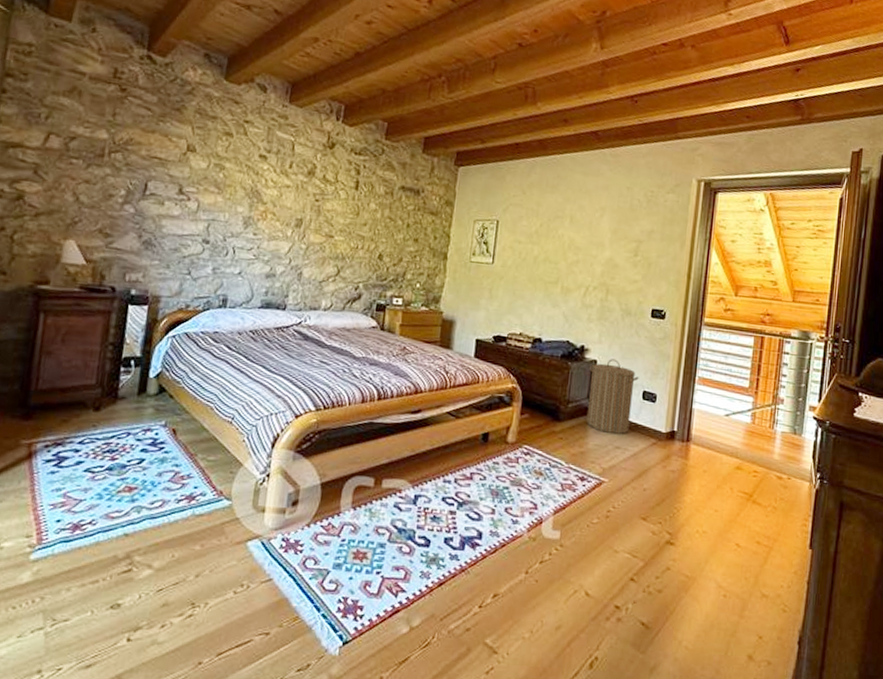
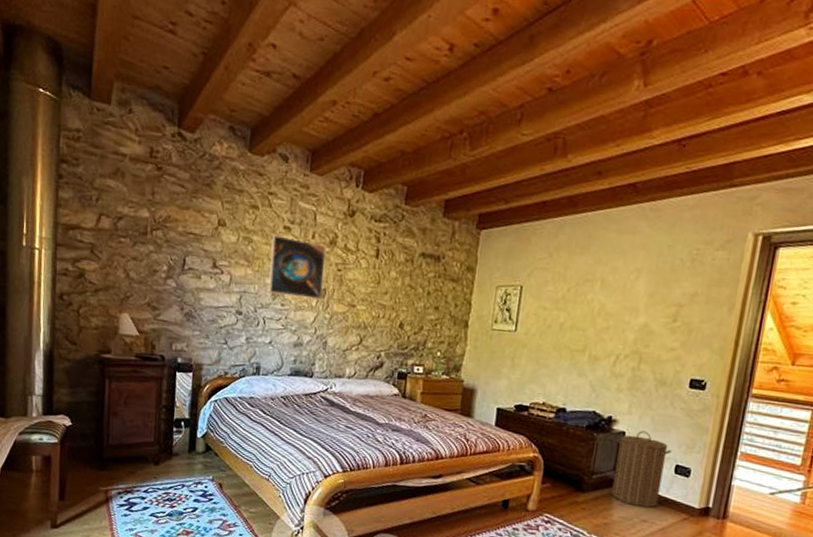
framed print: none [239,162,305,230] -> present [268,234,327,300]

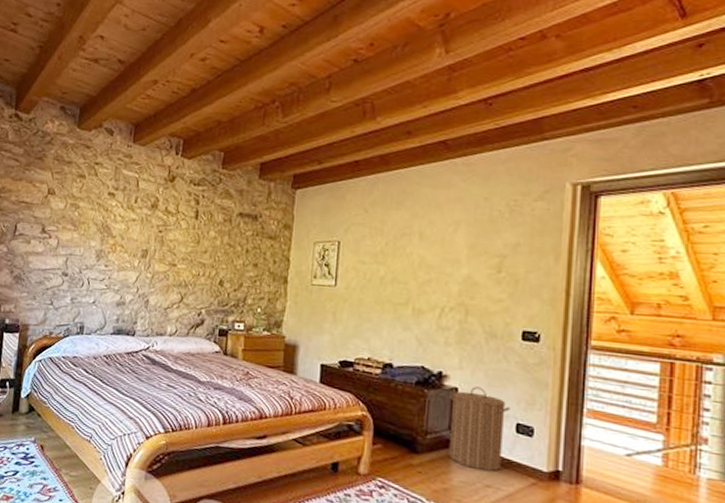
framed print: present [268,234,327,300] -> none [93,200,149,261]

